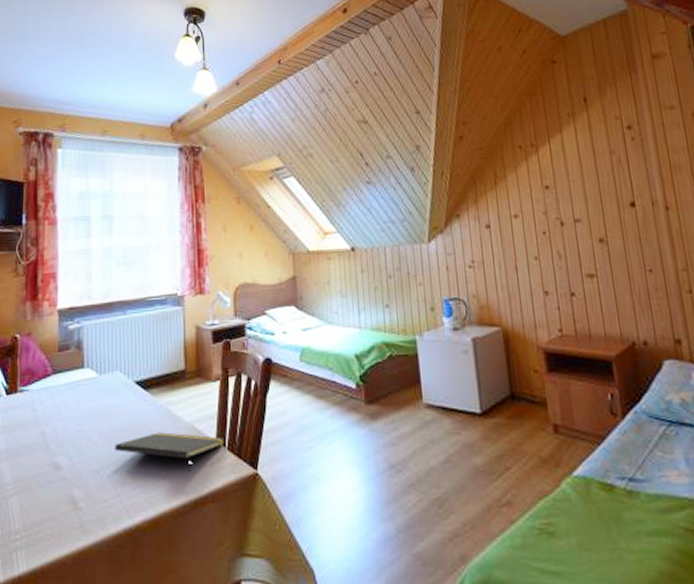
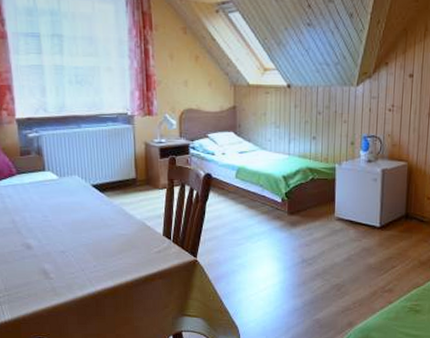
notepad: present [115,432,225,472] -> none [77,226,170,256]

